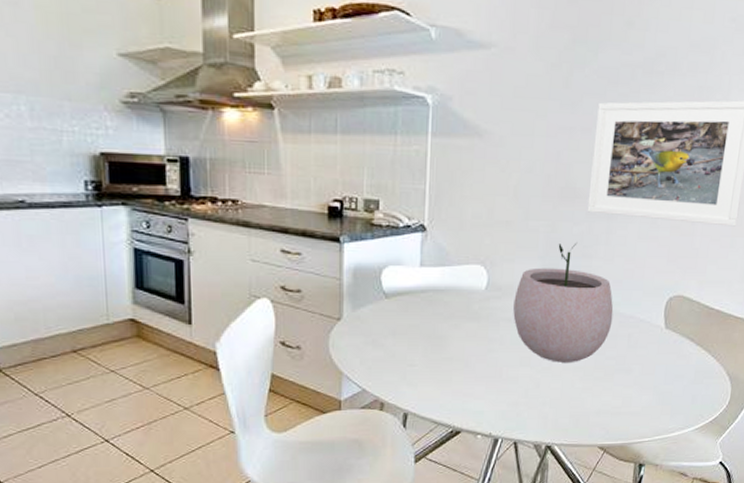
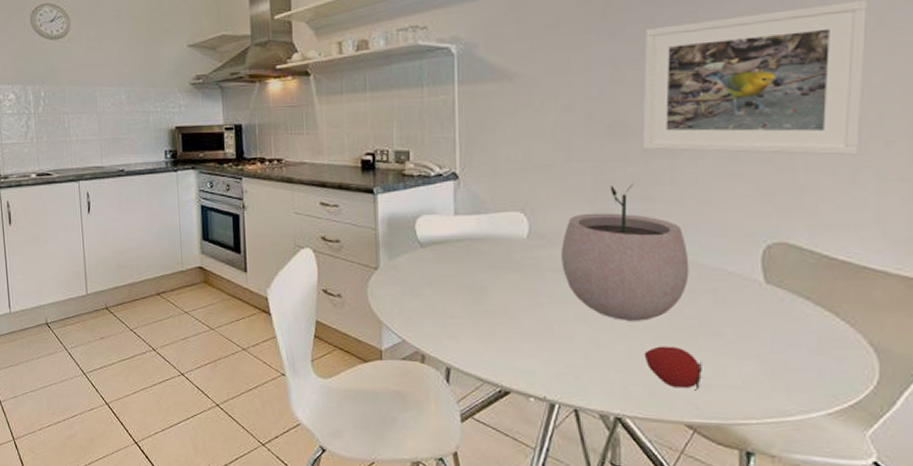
fruit: none [572,383,615,418] -> present [644,346,702,391]

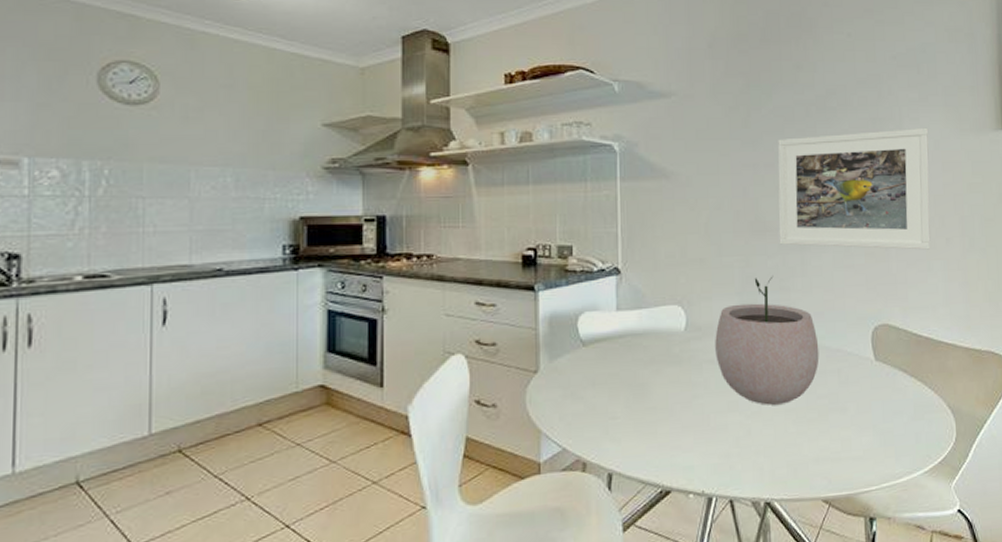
fruit: present [644,346,702,391] -> none [787,425,833,466]

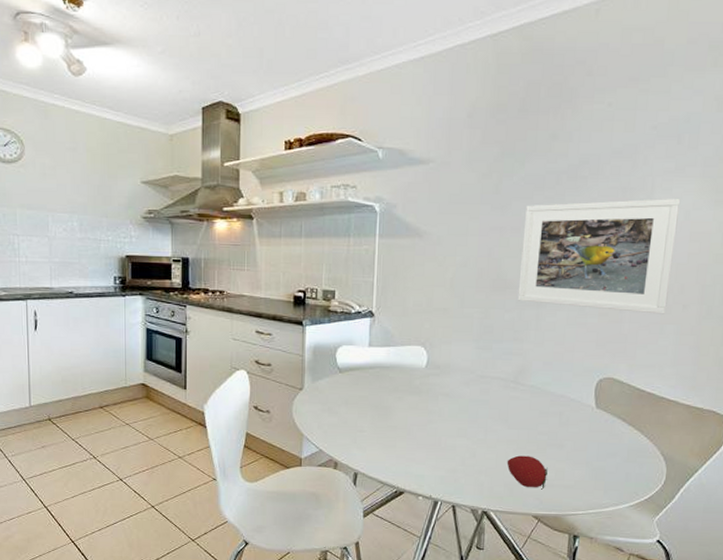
plant pot: present [715,276,819,405] -> none [450,328,545,436]
fruit: none [787,425,833,466] -> present [507,455,548,490]

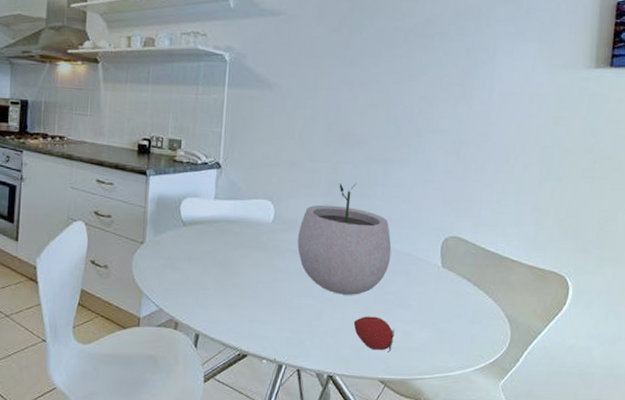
plant pot: none [450,328,545,436] -> present [297,183,392,295]
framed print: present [517,198,681,314] -> none [365,60,521,174]

